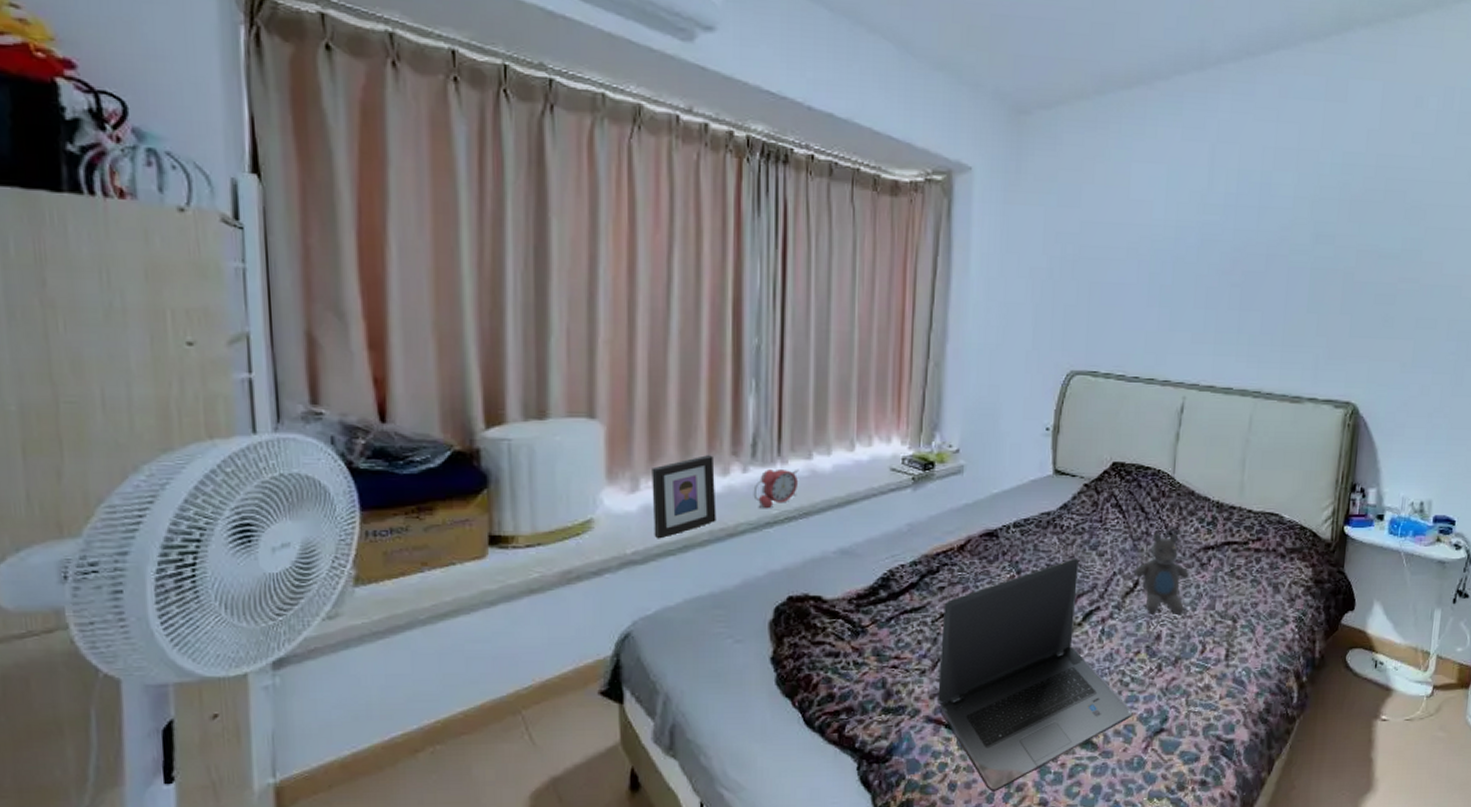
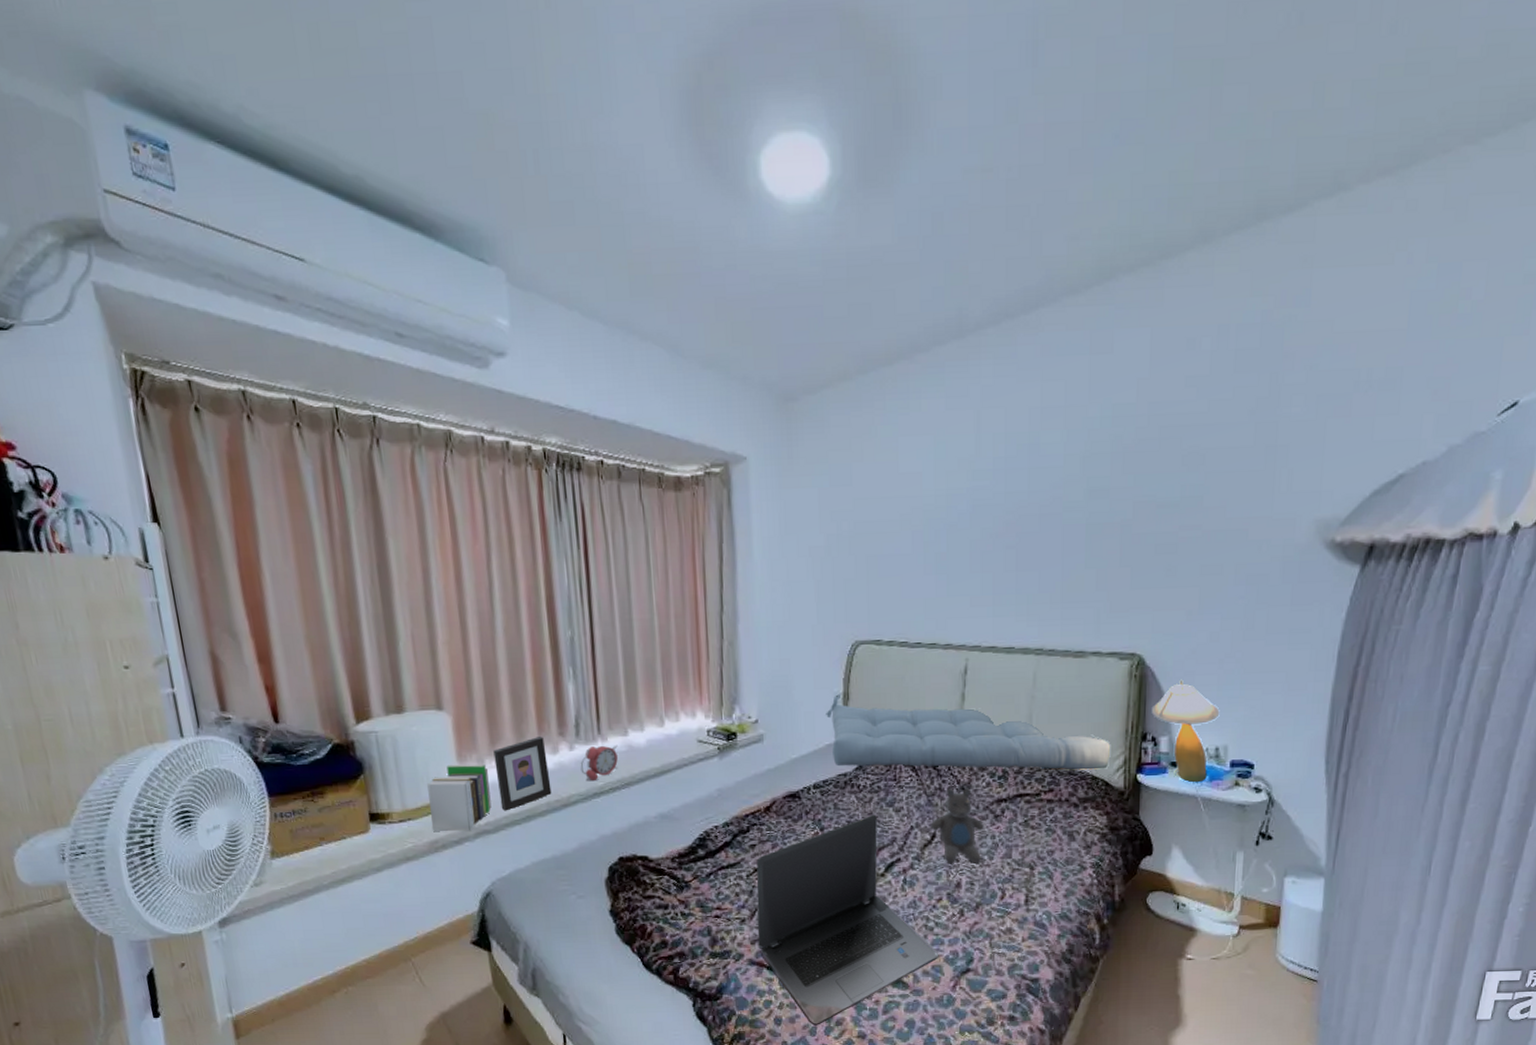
books: none [565,482,642,561] -> present [427,764,492,832]
seat cushion: none [1033,425,1320,519] -> present [826,693,1110,770]
table lamp: none [1362,432,1427,537] -> present [1151,680,1220,783]

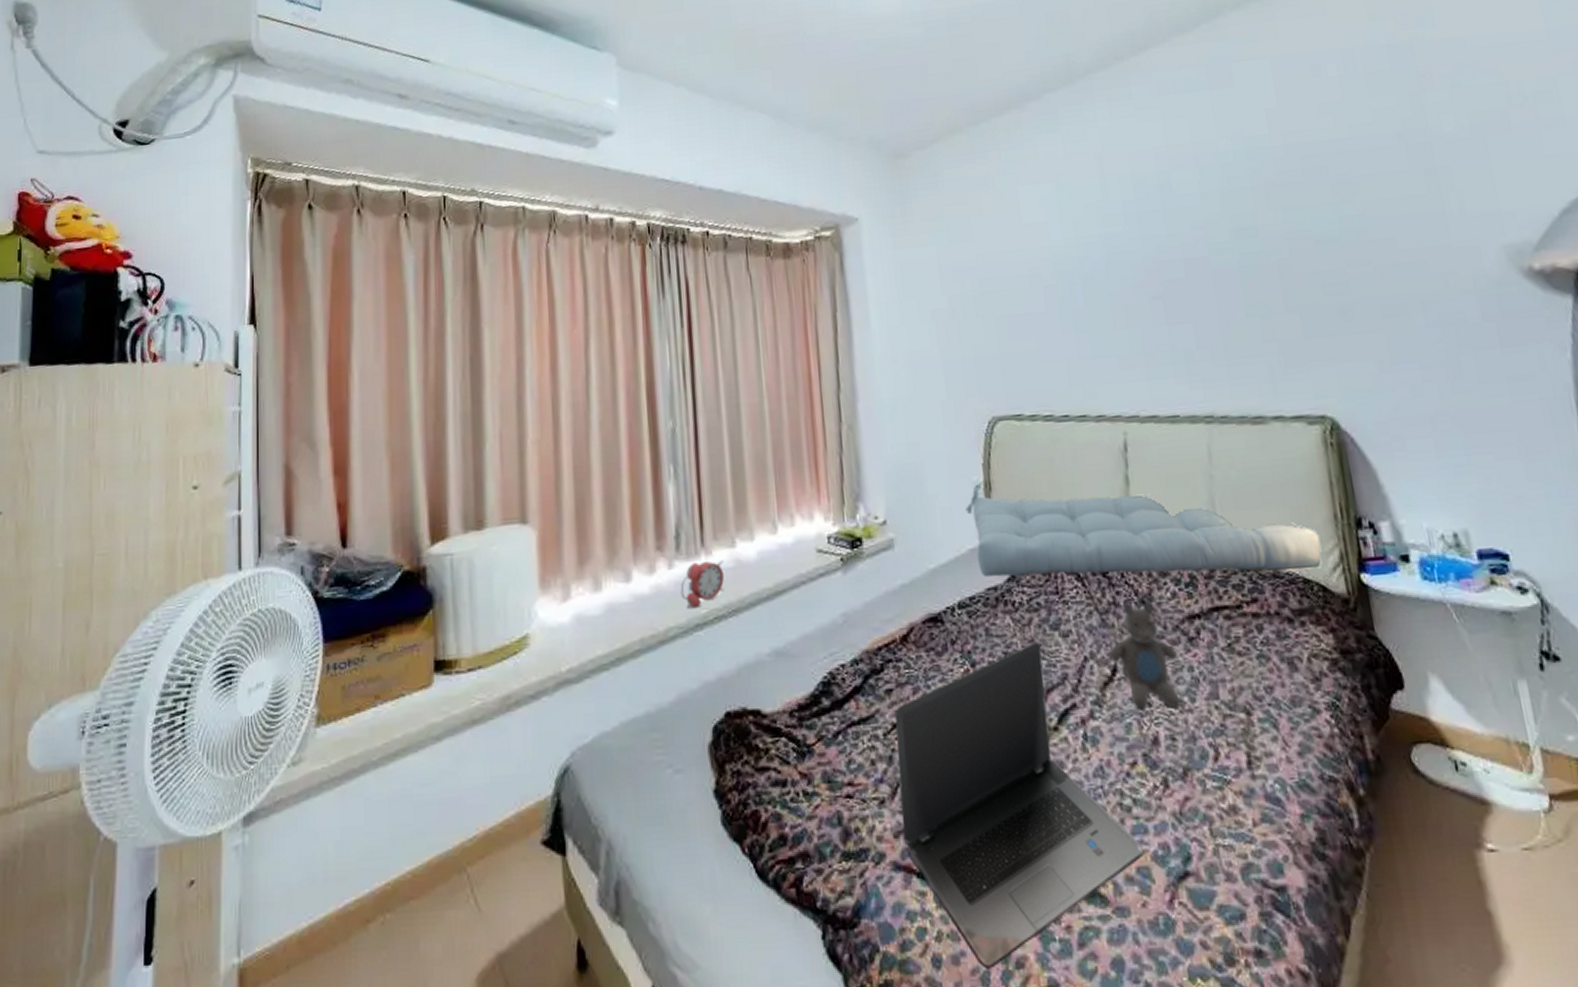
books: present [427,764,492,832] -> none [504,591,576,683]
picture frame: present [493,737,552,811] -> none [581,552,647,653]
table lamp: present [1151,680,1220,783] -> none [1360,447,1452,584]

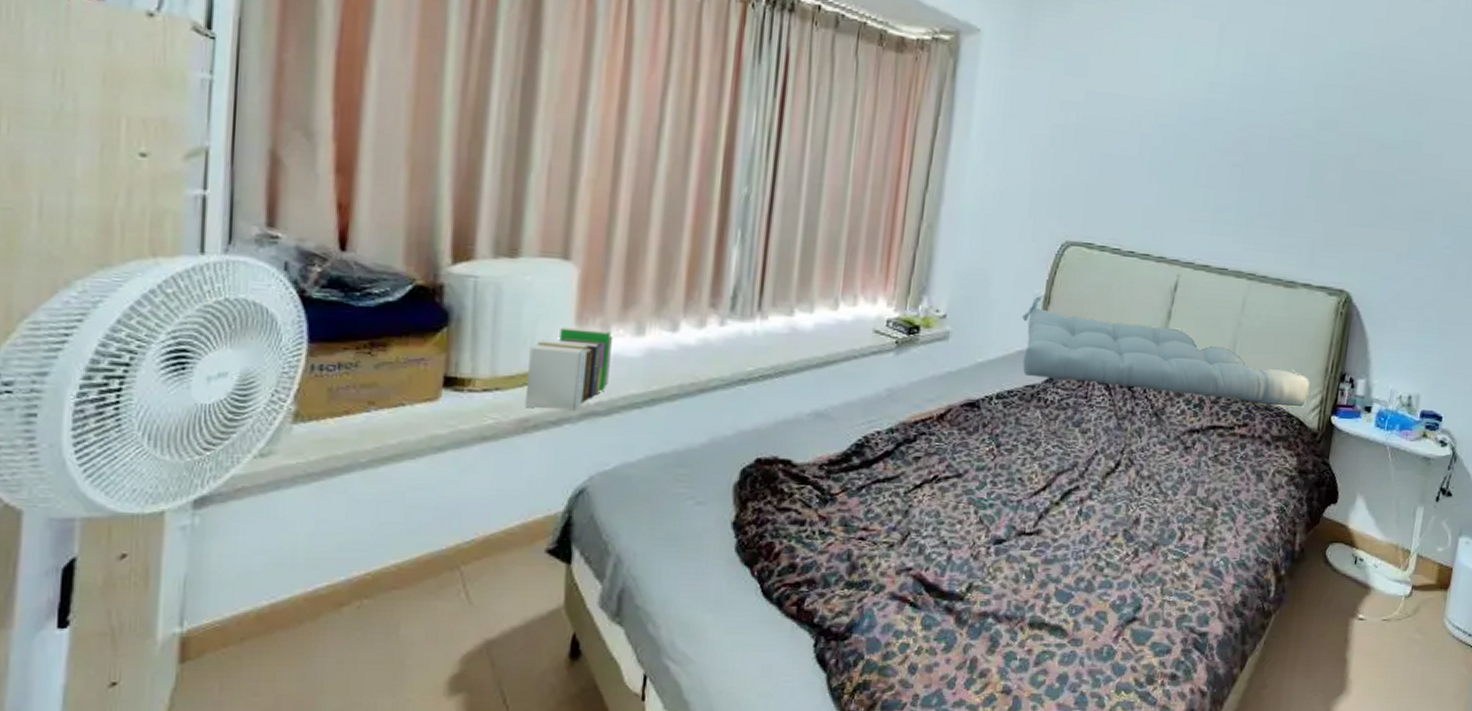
books: none [504,591,576,683] -> present [524,327,612,411]
alarm clock: present [680,559,725,608] -> none [728,324,779,364]
laptop computer: present [894,641,1145,969] -> none [904,434,1106,676]
stuffed animal: present [1109,601,1181,710] -> none [1117,413,1174,499]

